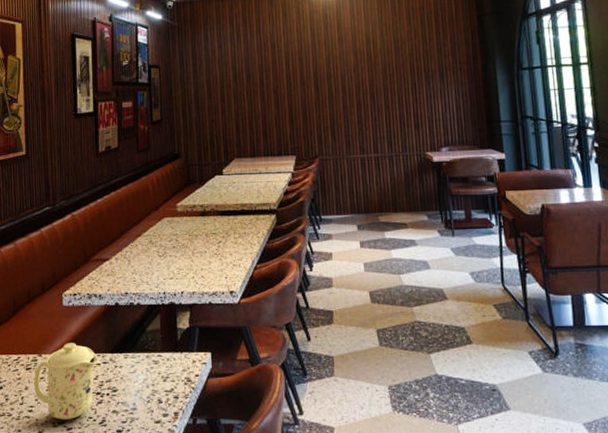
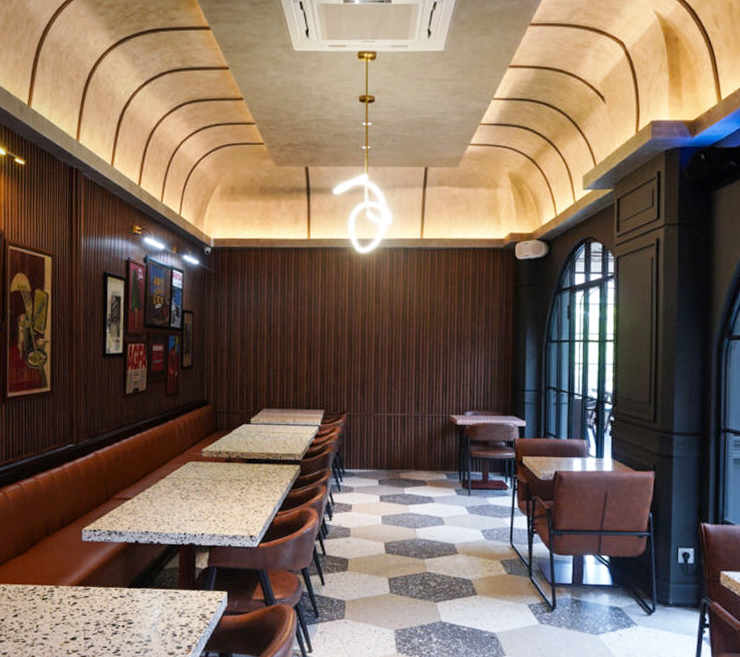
mug: present [34,343,98,420] -> none [50,576,115,648]

